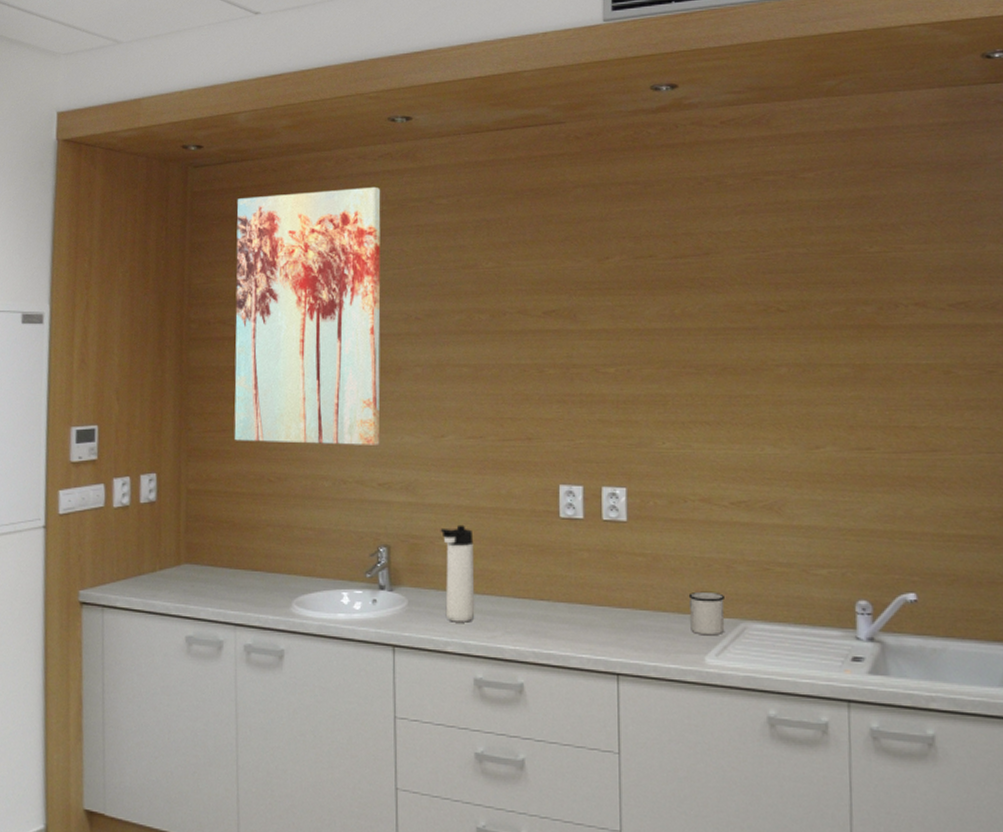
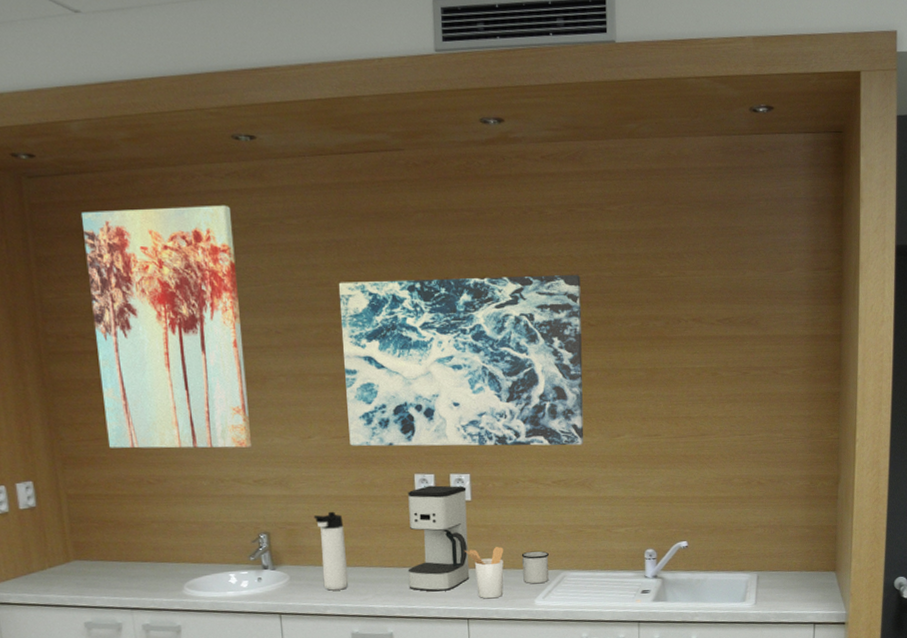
wall art: none [485,251,772,458] -> present [338,274,584,447]
coffee maker: none [546,500,622,635] -> present [408,485,470,592]
utensil holder: none [617,582,666,650] -> present [465,547,504,599]

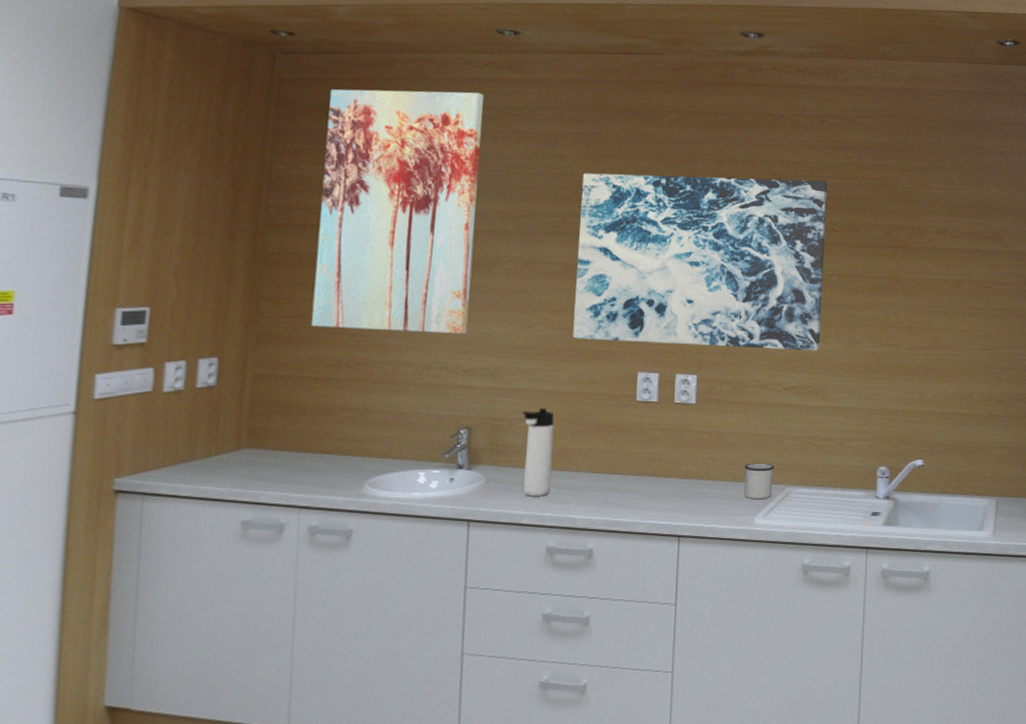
coffee maker: present [408,485,470,592] -> none [617,385,692,503]
utensil holder: present [465,547,504,599] -> none [683,456,726,514]

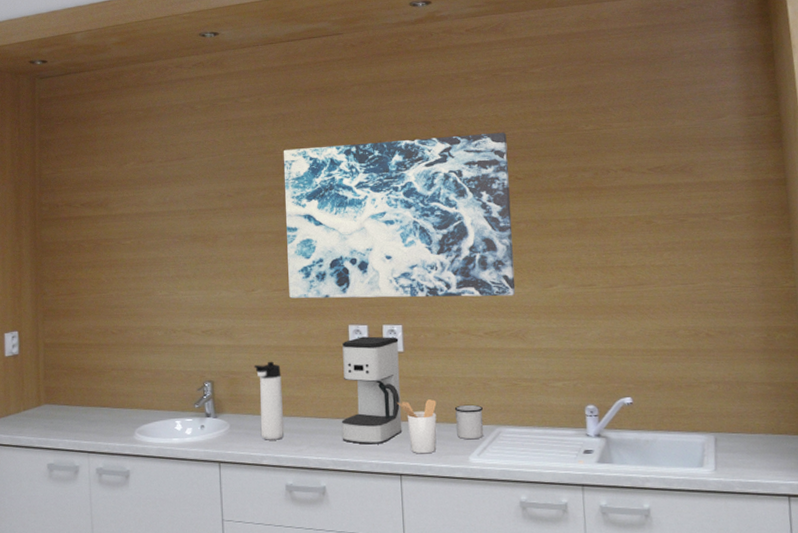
wall art: present [311,89,484,334] -> none [77,90,201,302]
coffee maker: none [617,385,692,503] -> present [341,336,403,445]
utensil holder: none [683,456,726,514] -> present [397,399,437,454]

